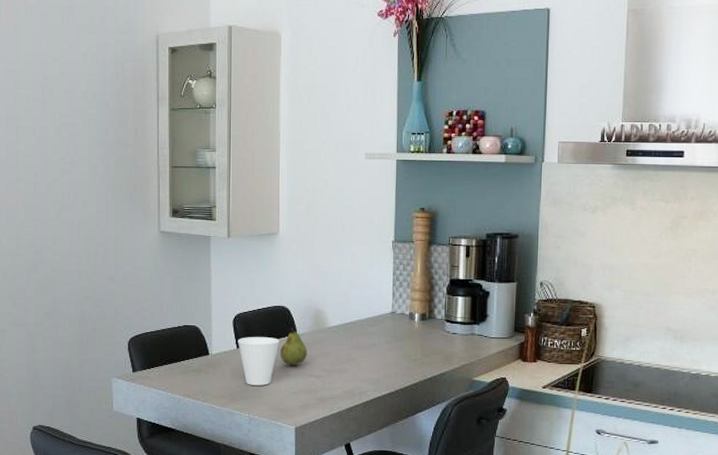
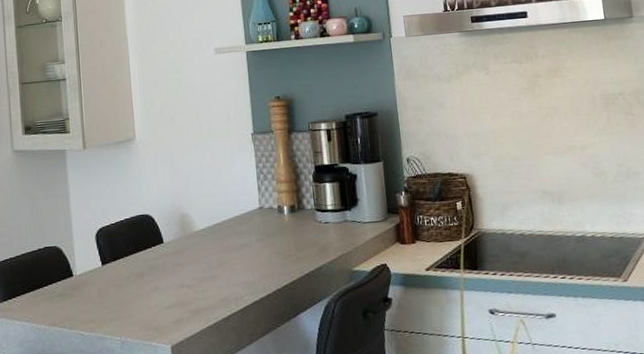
cup: present [238,337,280,386] -> none [102,249,146,305]
fruit: present [279,328,308,366] -> none [147,236,177,278]

